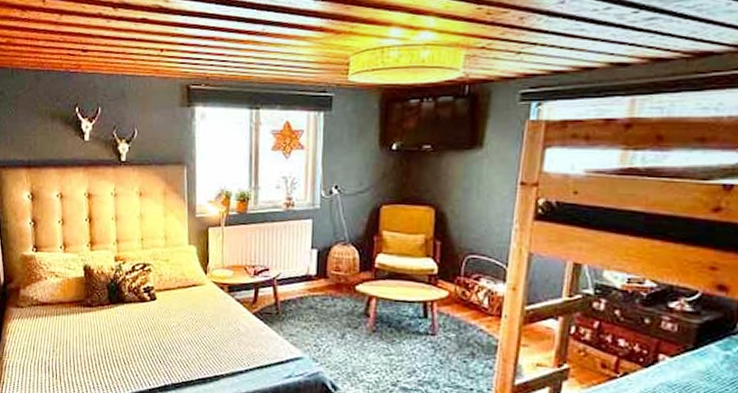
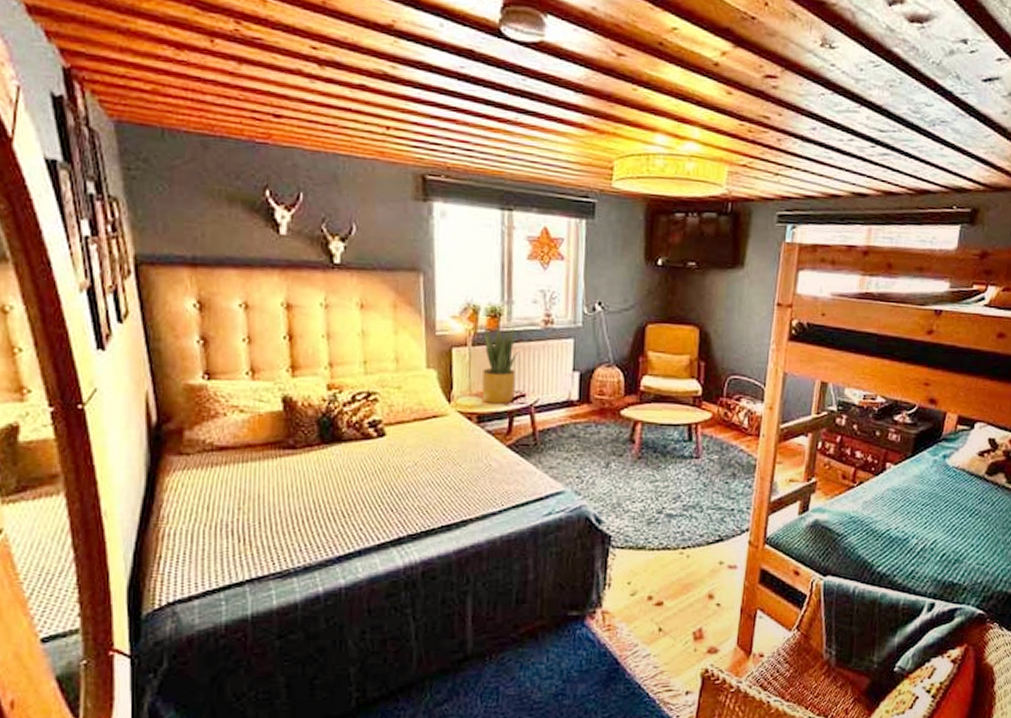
planter: none [232,209,264,277] -> present [481,326,519,405]

